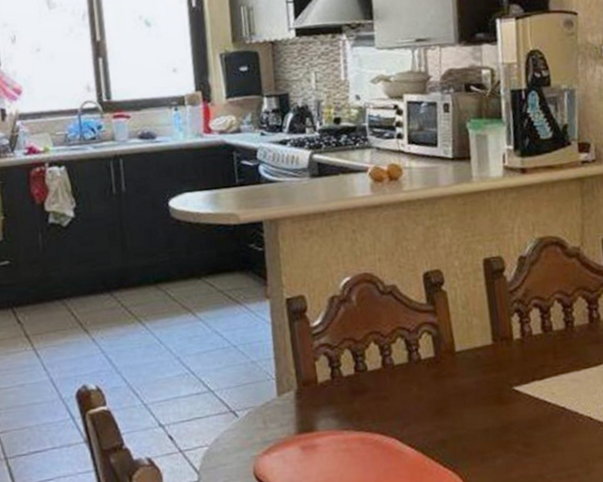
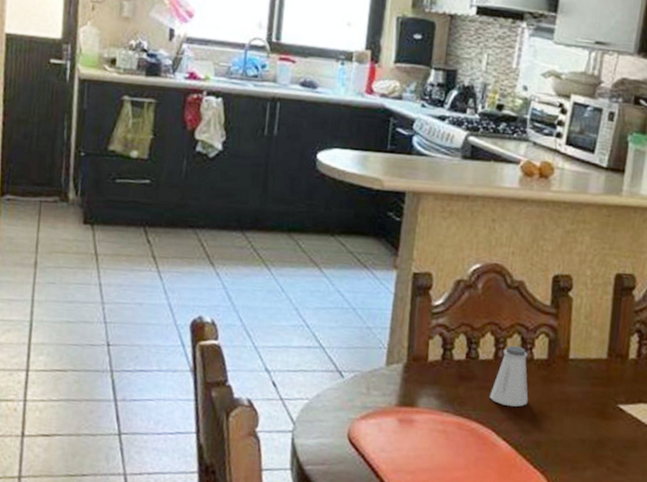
saltshaker: none [385,349,425,412] -> present [489,345,529,407]

